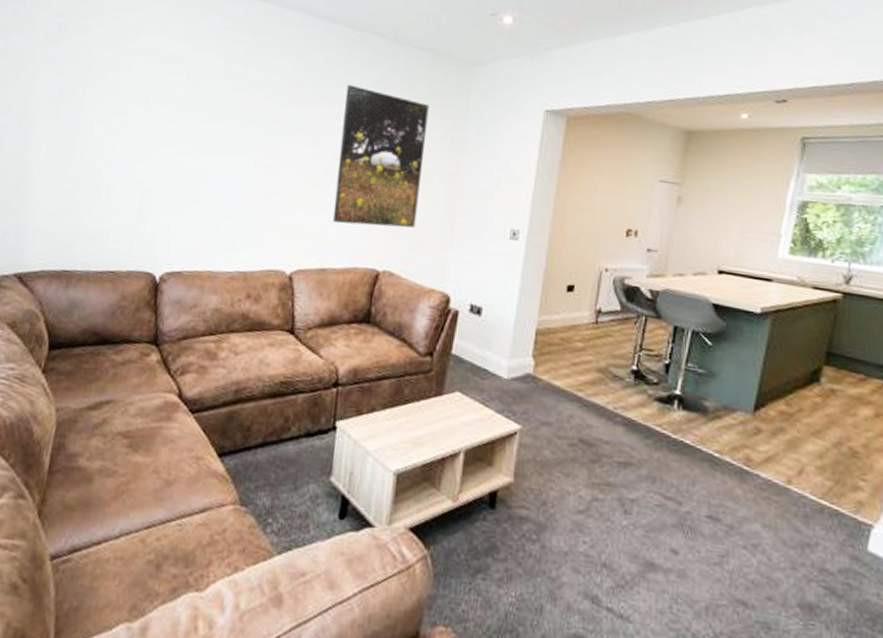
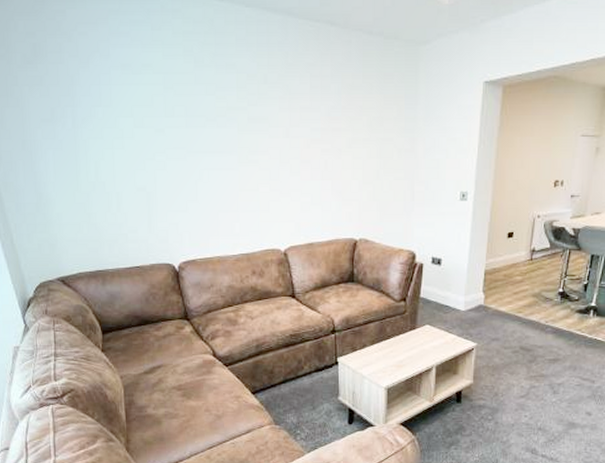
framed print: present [333,84,430,228] -> none [308,76,383,204]

